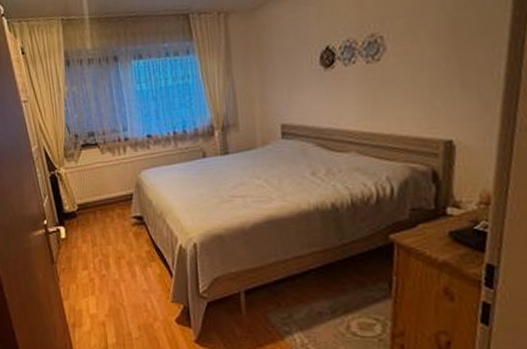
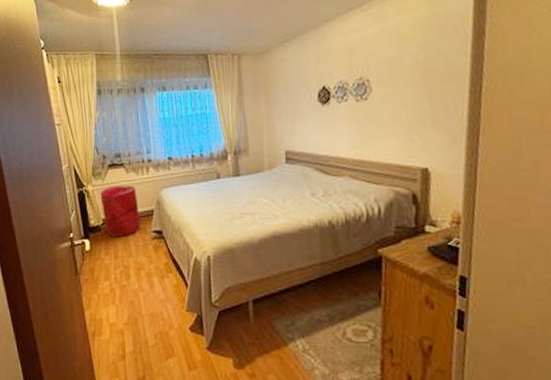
laundry hamper: none [74,167,119,224] -> present [100,185,140,237]

